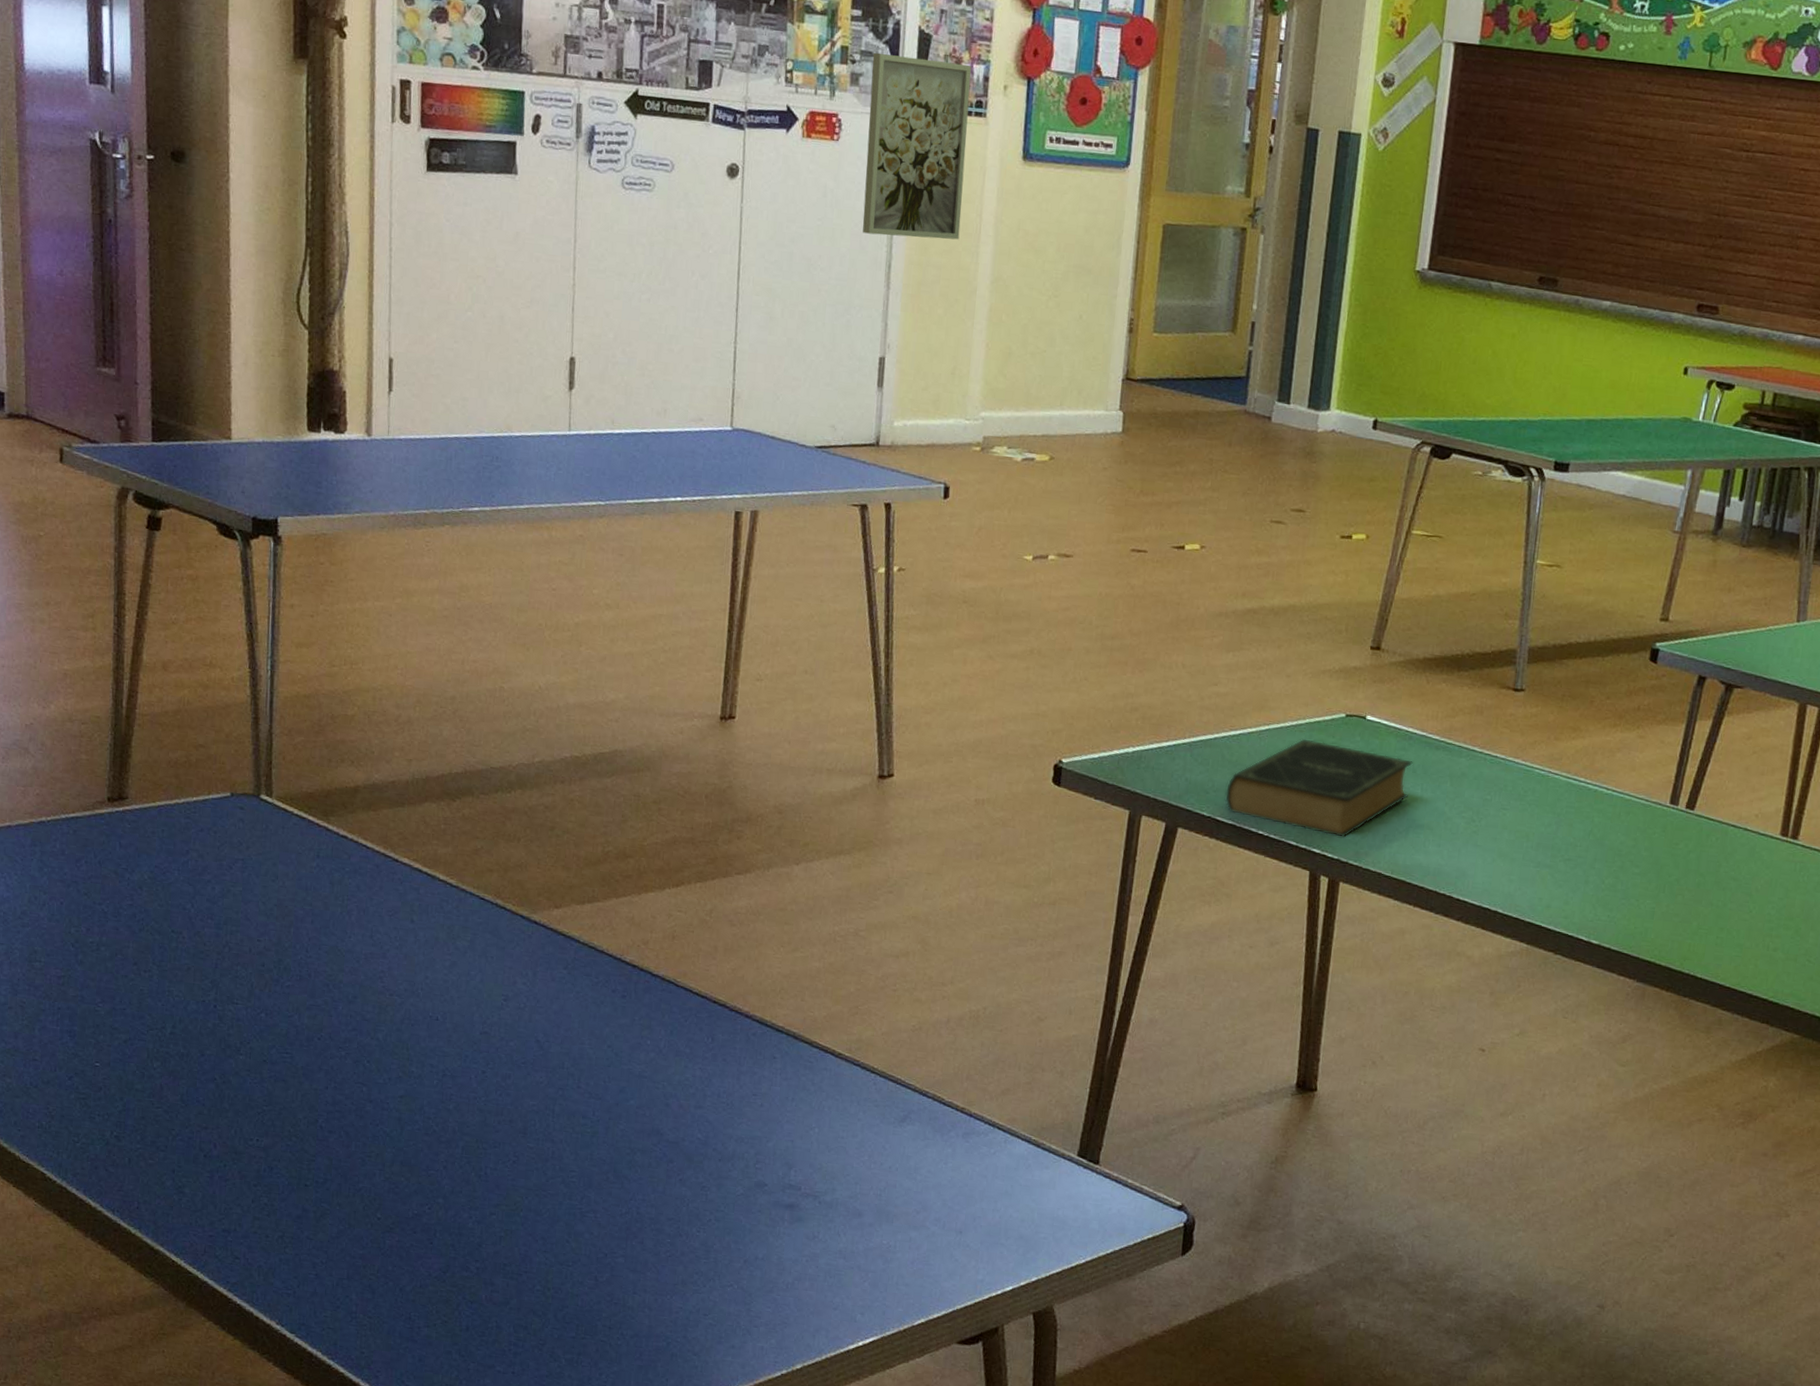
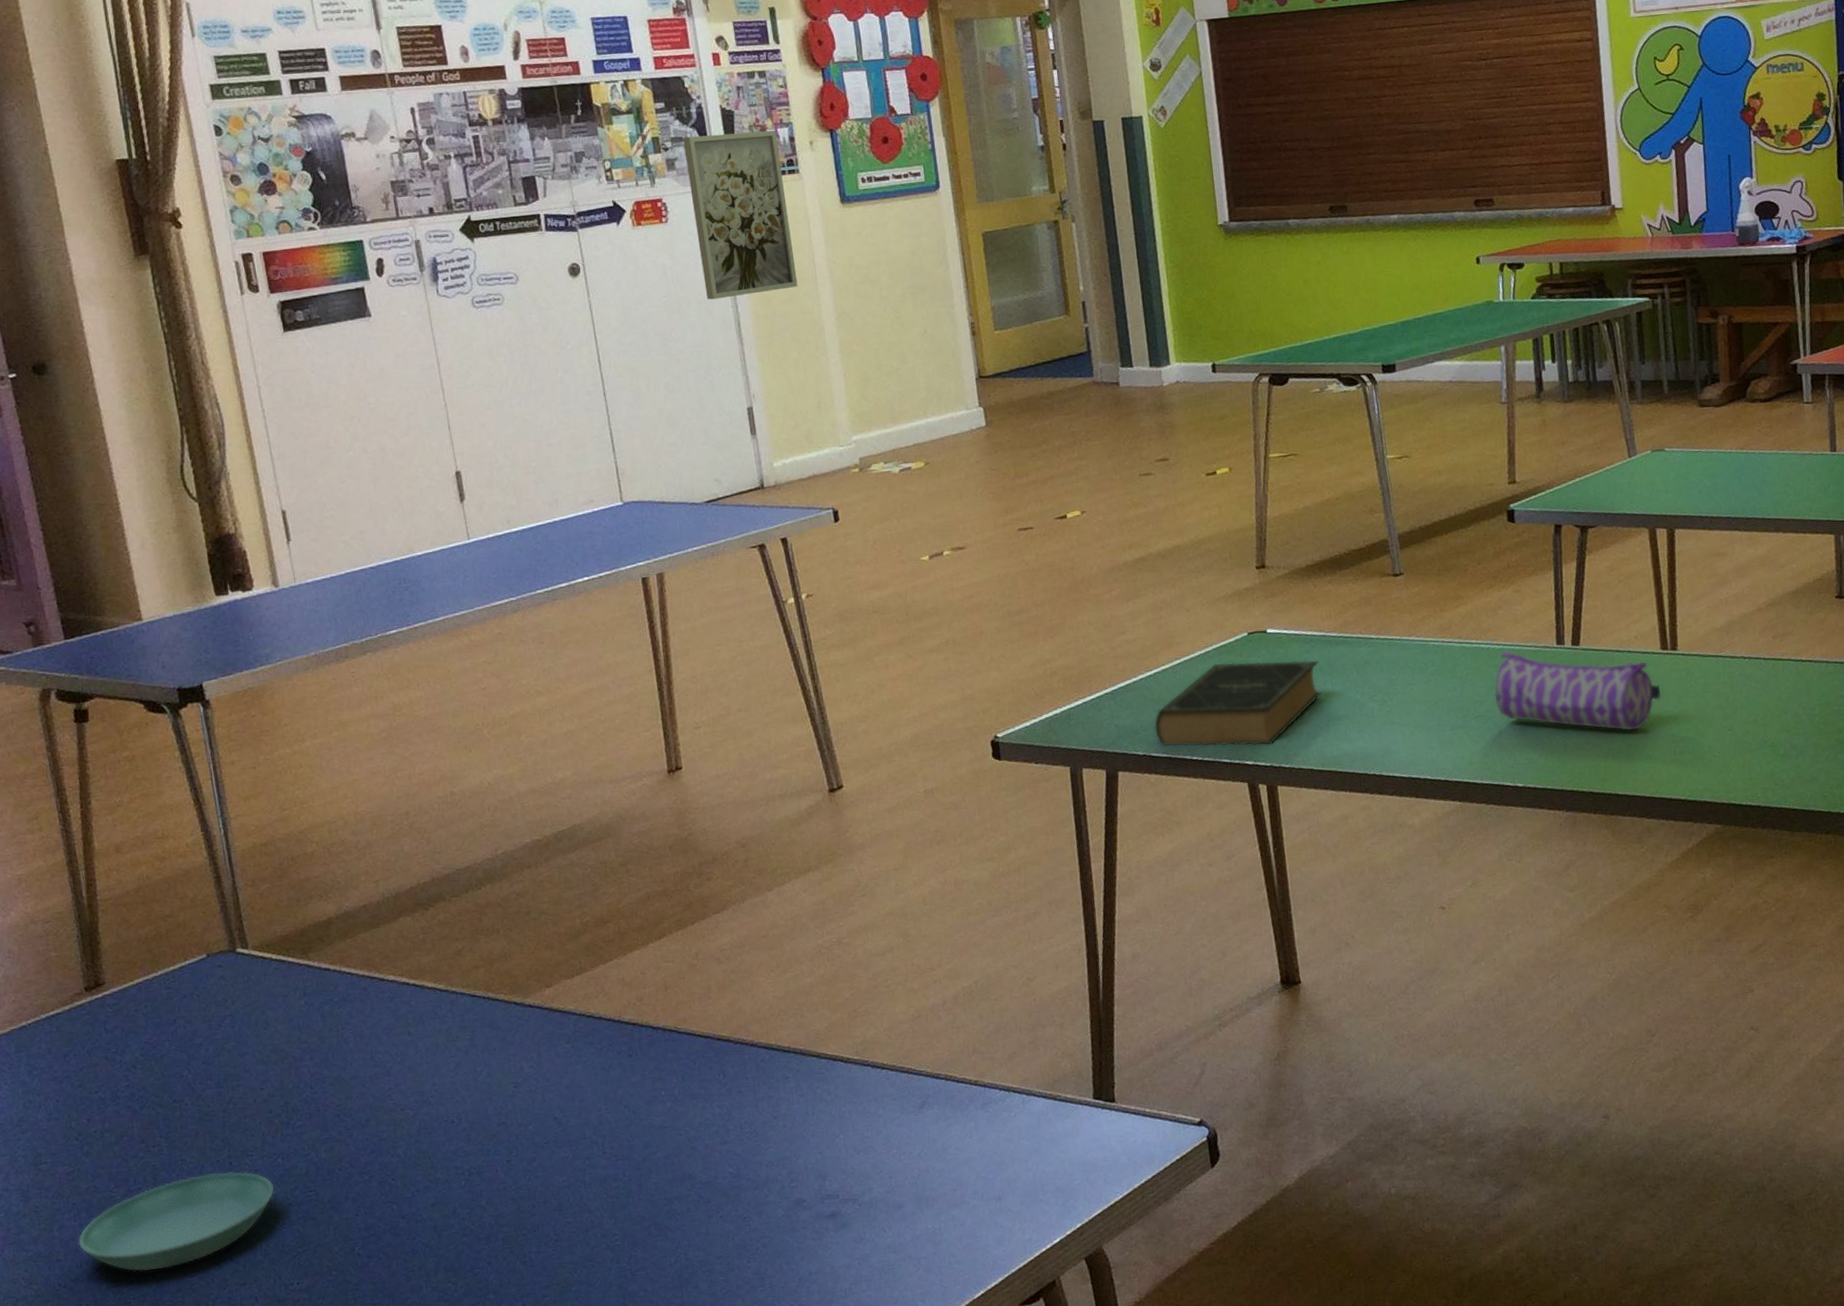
saucer: none [56,1009,253,1095] -> present [78,1171,274,1272]
pencil case: none [1589,798,1769,914] -> present [1494,651,1662,731]

